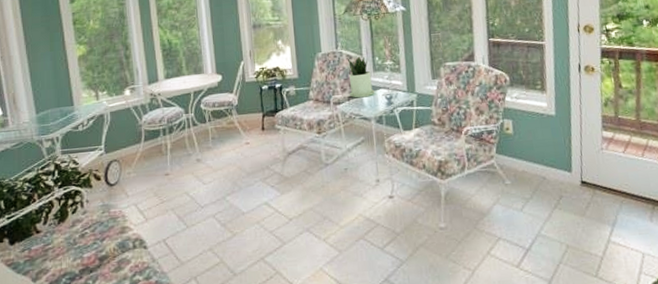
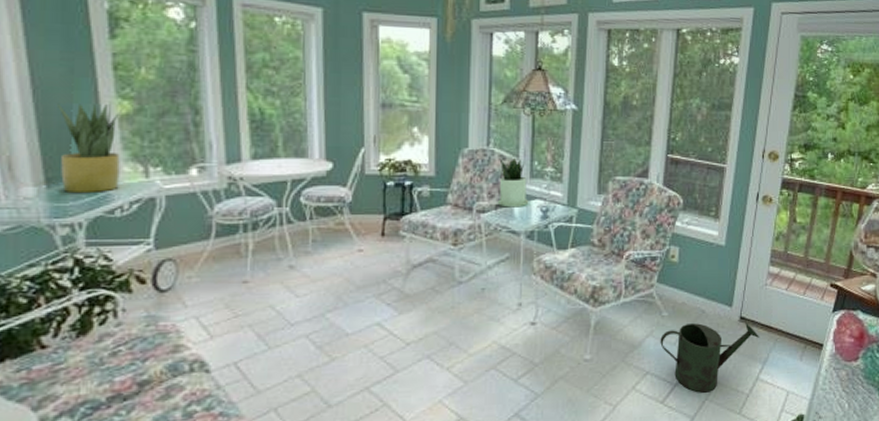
planter: none [41,48,82,117] -> present [58,103,126,194]
watering can: none [507,186,605,257] -> present [660,322,760,393]

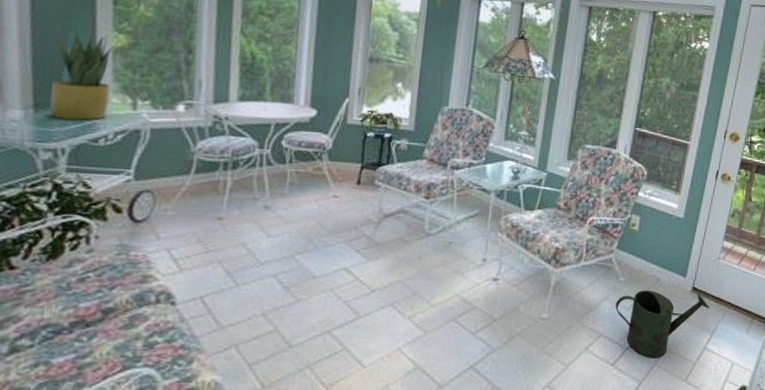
planter: present [497,159,529,208] -> none [471,120,502,167]

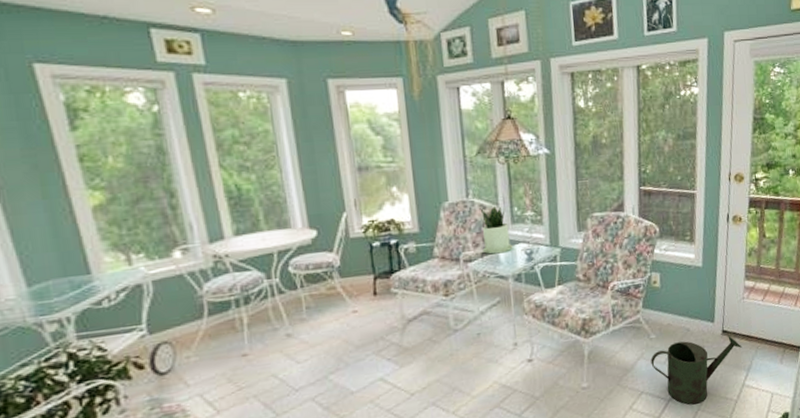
planter: present [49,31,121,121] -> none [26,195,103,290]
planter: none [471,120,502,167] -> present [481,206,513,255]

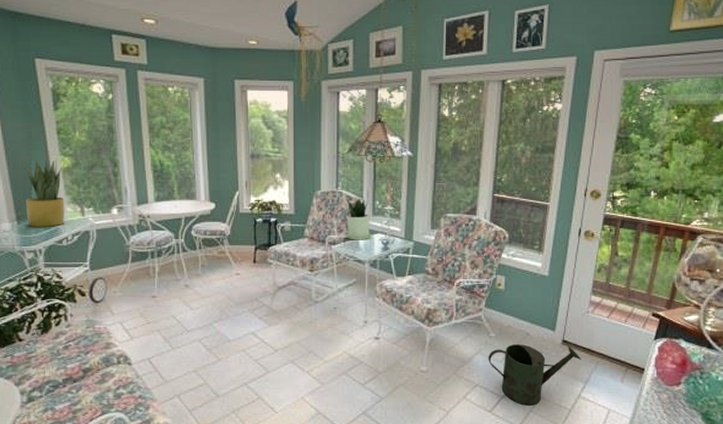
planter: none [26,195,103,290] -> present [22,159,67,228]

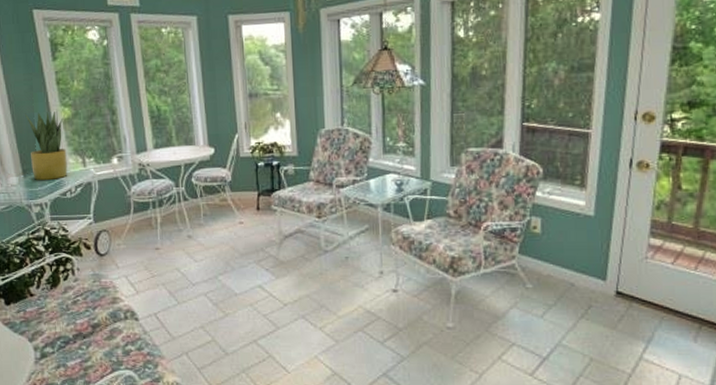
planter: present [345,199,372,240] -> none [354,136,384,182]
watering can: present [488,344,582,406] -> none [525,297,642,369]

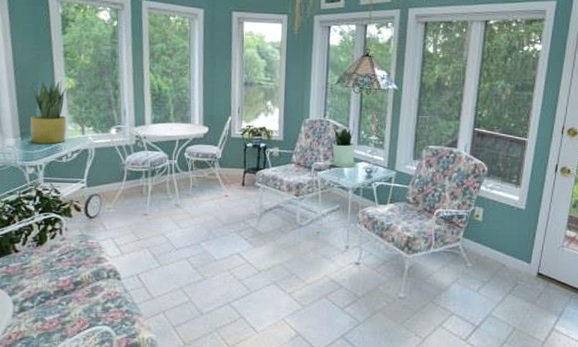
planter: none [354,136,384,182] -> present [331,128,356,168]

